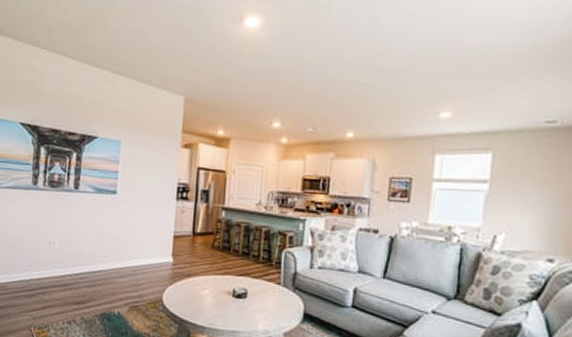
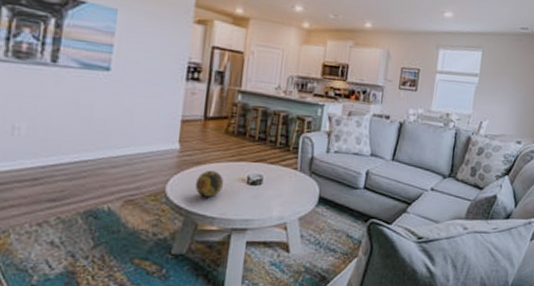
decorative orb: none [186,282,212,308] -> present [195,170,224,198]

